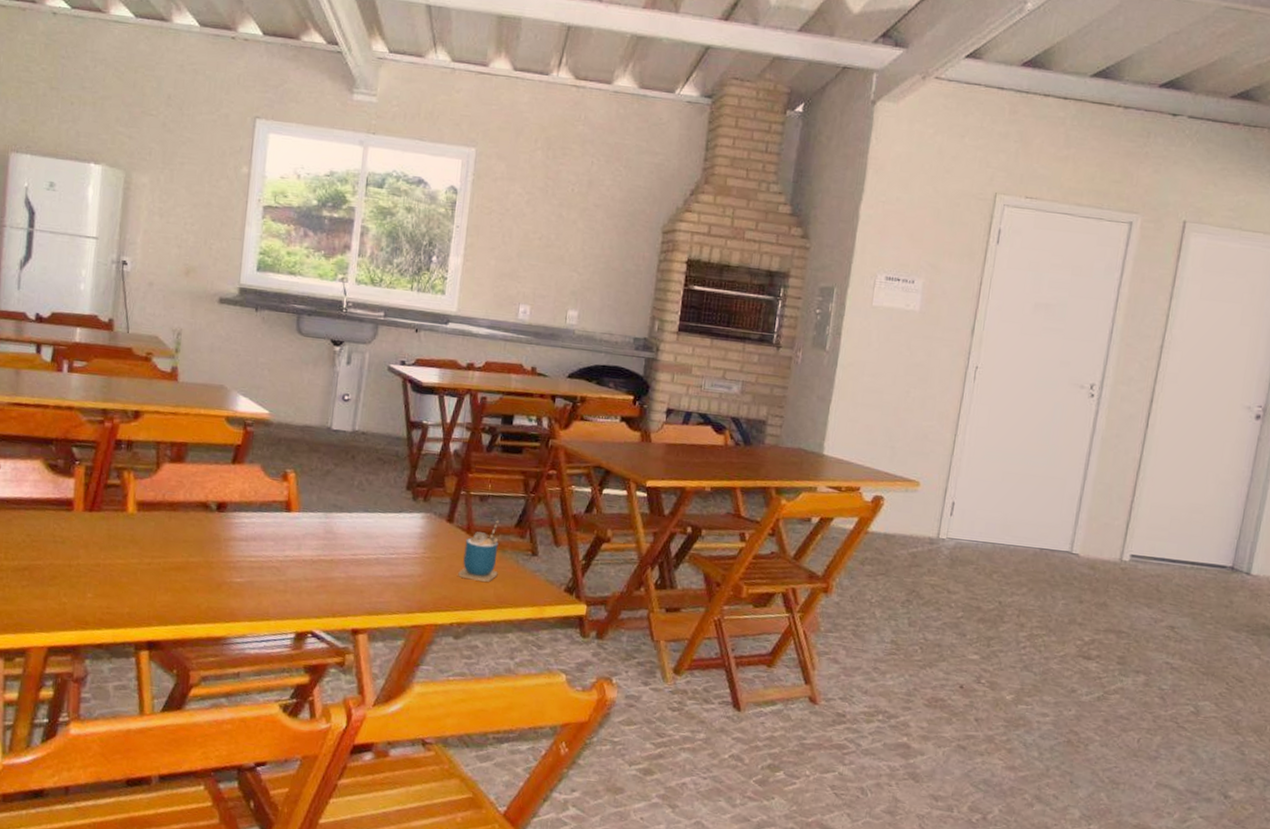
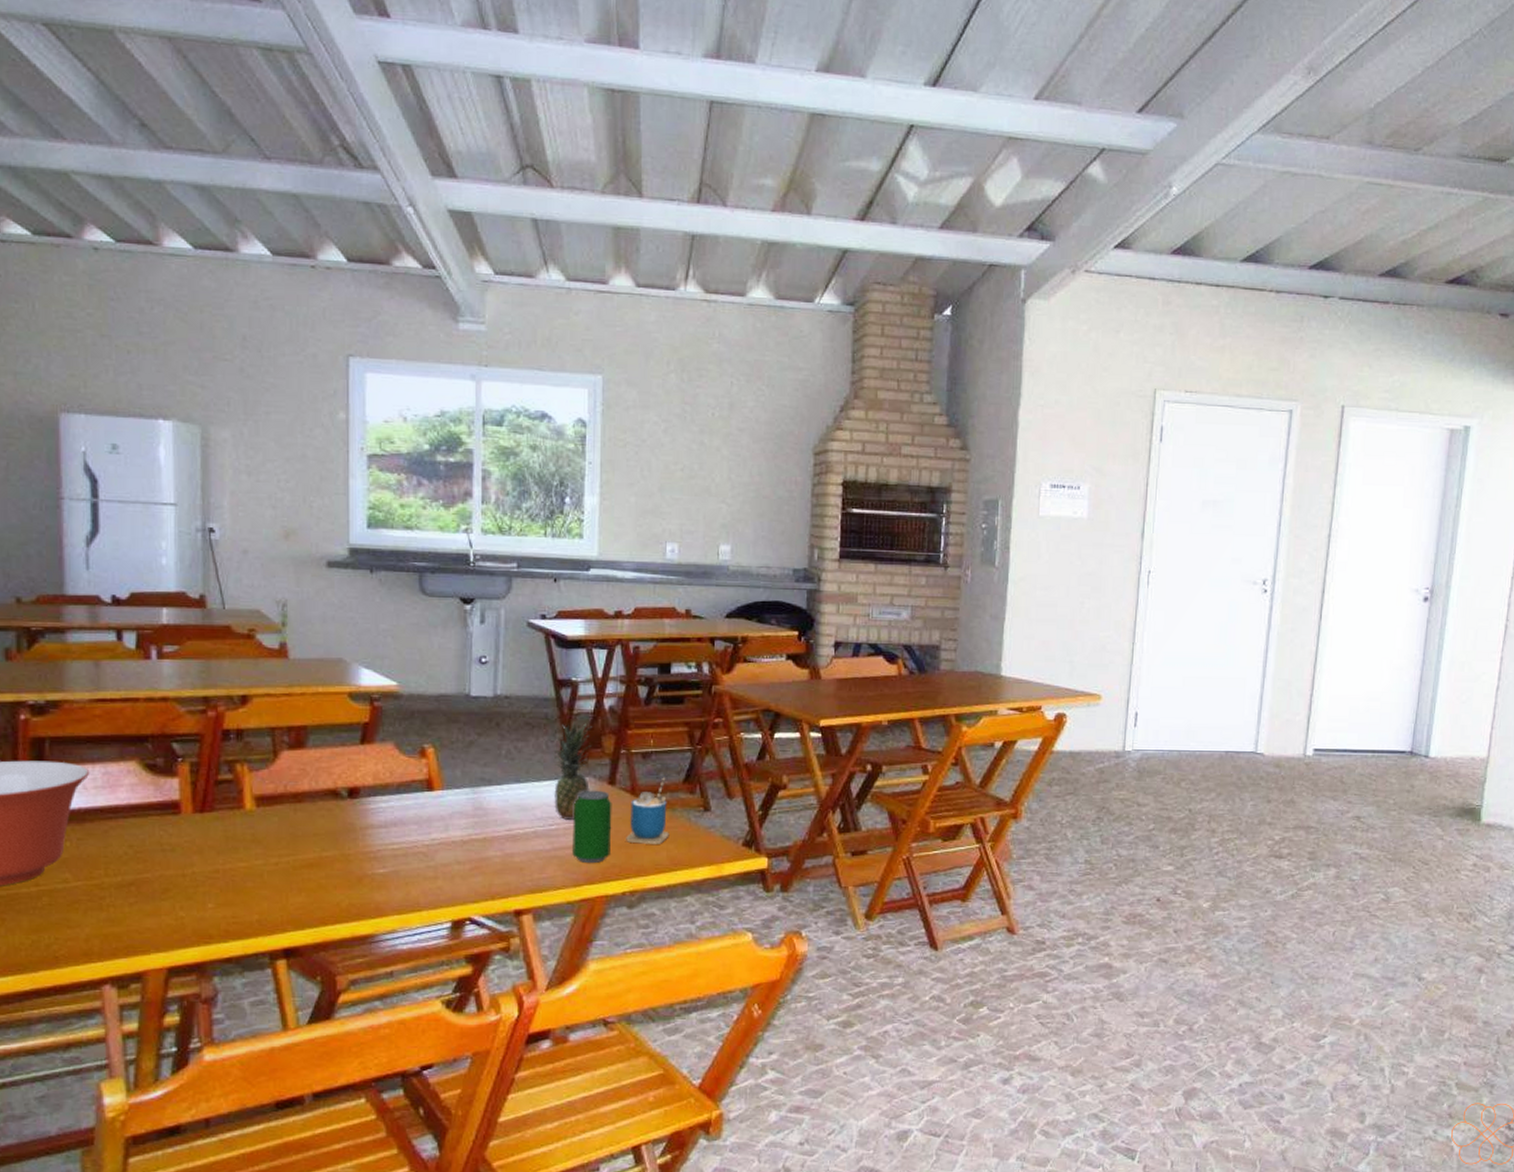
fruit: none [396,461,437,551] -> present [552,722,592,820]
beverage can: none [408,525,449,593] -> present [572,790,612,863]

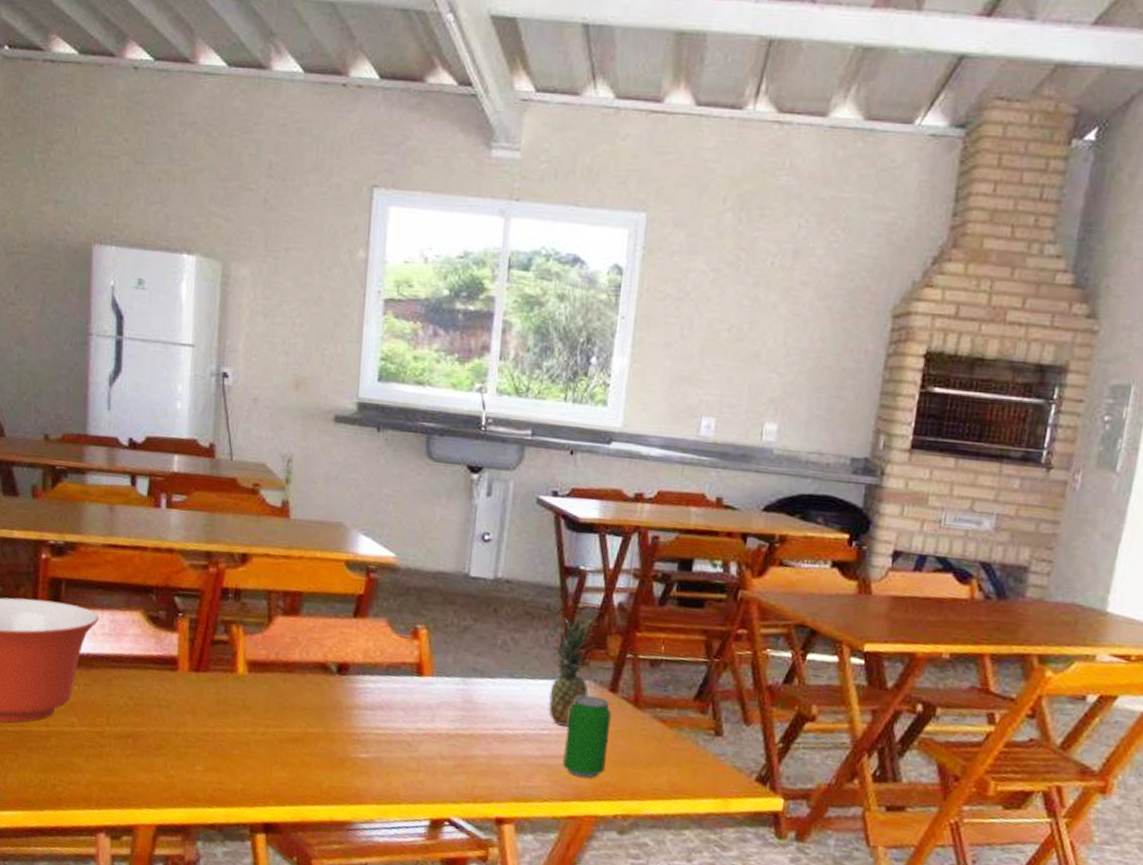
cup: present [626,777,669,844] -> none [623,690,675,767]

